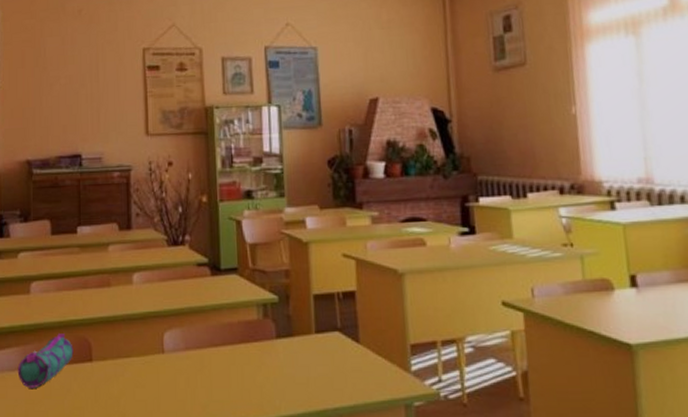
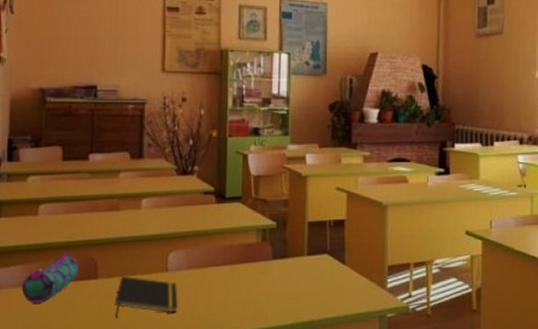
notepad: none [111,358,177,405] -> present [114,275,178,318]

